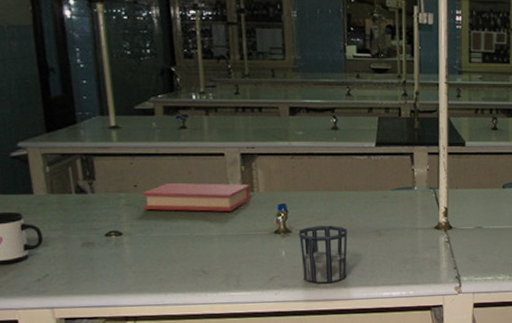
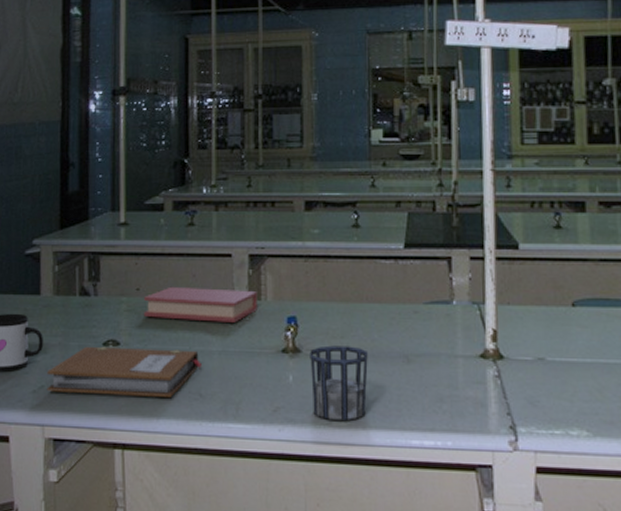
notebook: none [50,236,203,279] -> present [47,346,202,397]

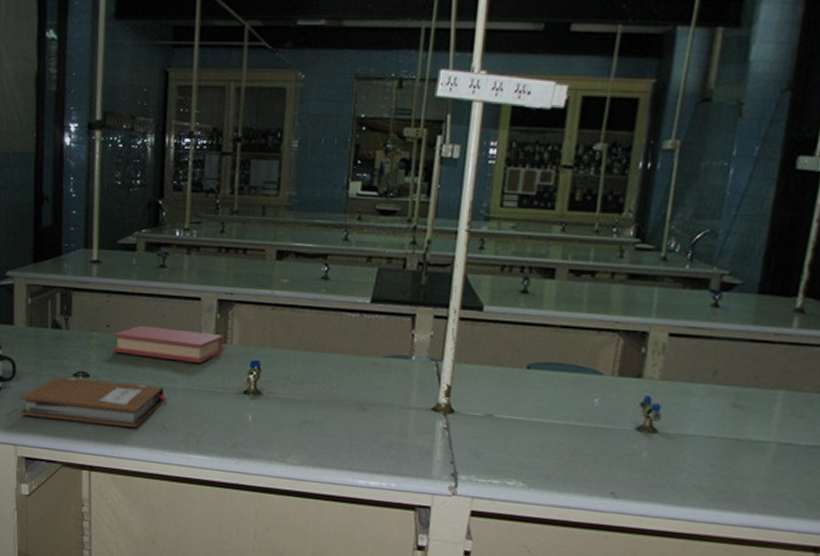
cup: present [310,345,368,421] -> none [269,390,325,459]

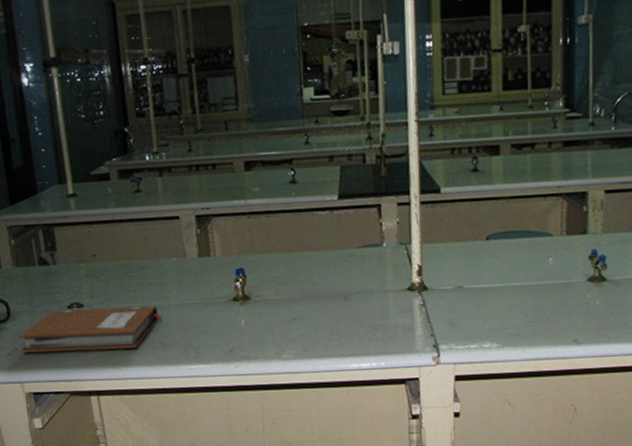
book: present [113,325,224,363] -> none [100,248,208,280]

